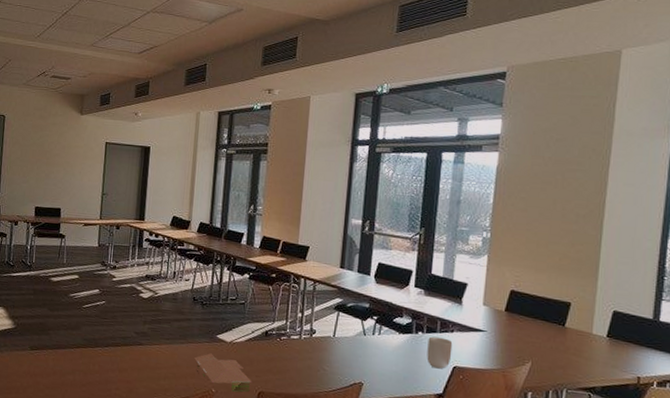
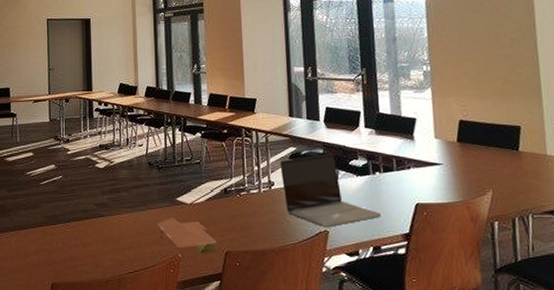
laptop: none [323,309,417,380] -> present [279,154,381,228]
cup: present [427,336,453,369] -> none [386,175,413,208]

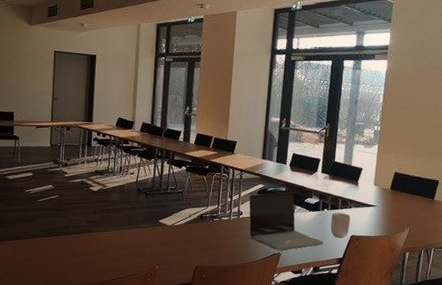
papers: present [157,217,218,254] -> none [140,236,190,267]
cup: none [386,175,413,208] -> present [330,212,351,238]

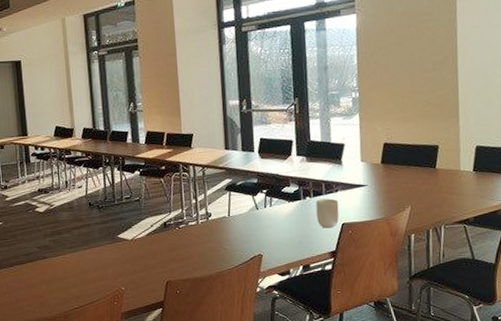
laptop: present [249,192,323,251] -> none [216,183,310,252]

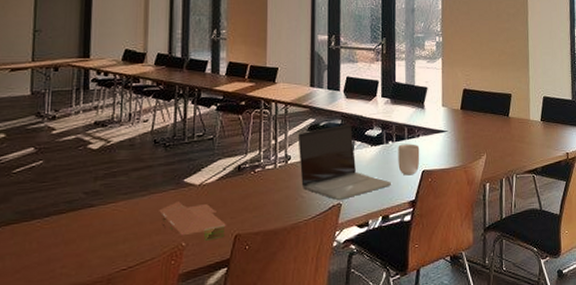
papers: none [100,254,159,286] -> present [159,201,227,241]
laptop: none [216,183,310,252] -> present [298,125,391,201]

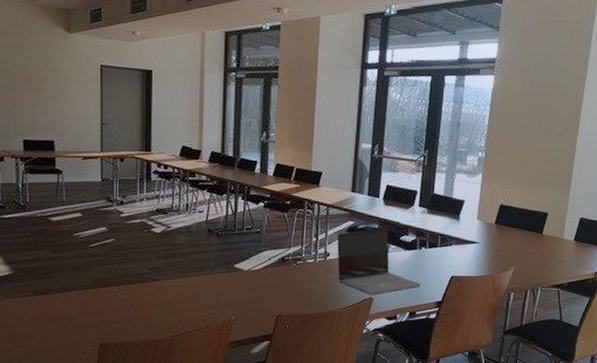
papers: present [159,201,227,241] -> none [212,283,271,317]
cup: present [398,144,420,176] -> none [429,251,451,280]

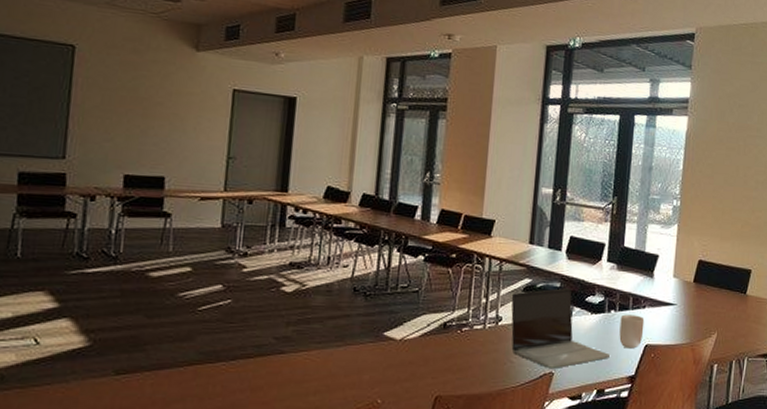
cup: none [429,251,451,280] -> present [619,314,645,349]

